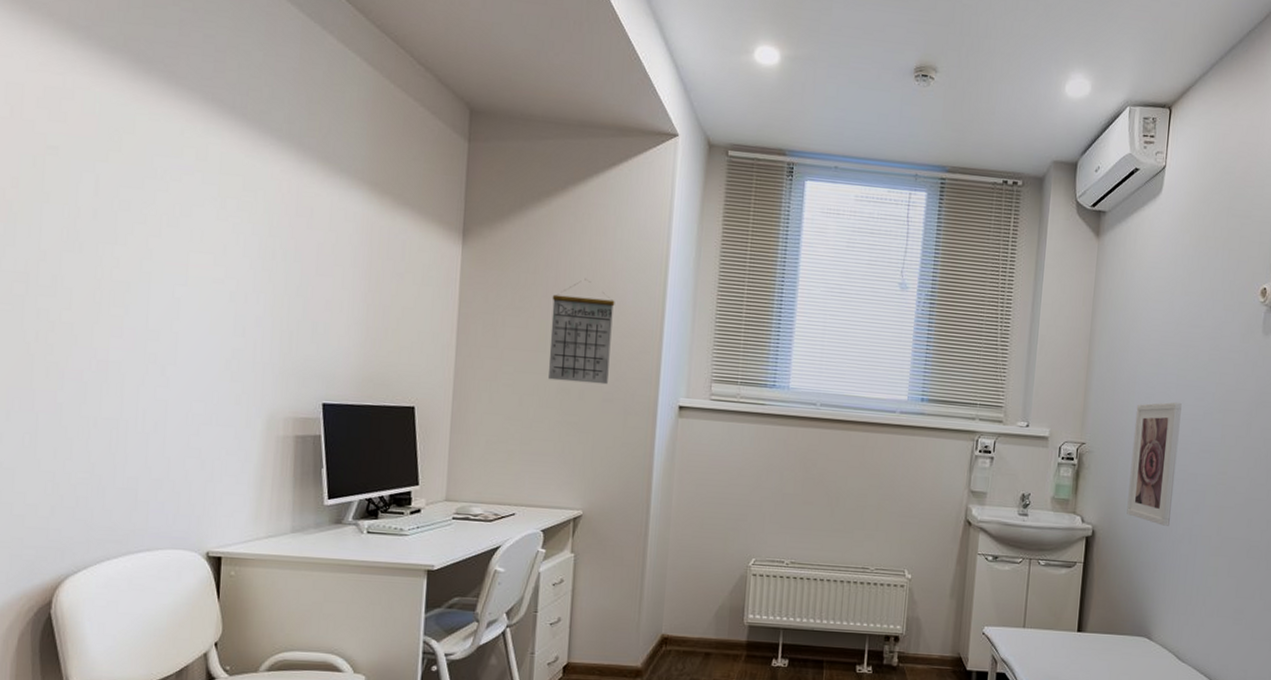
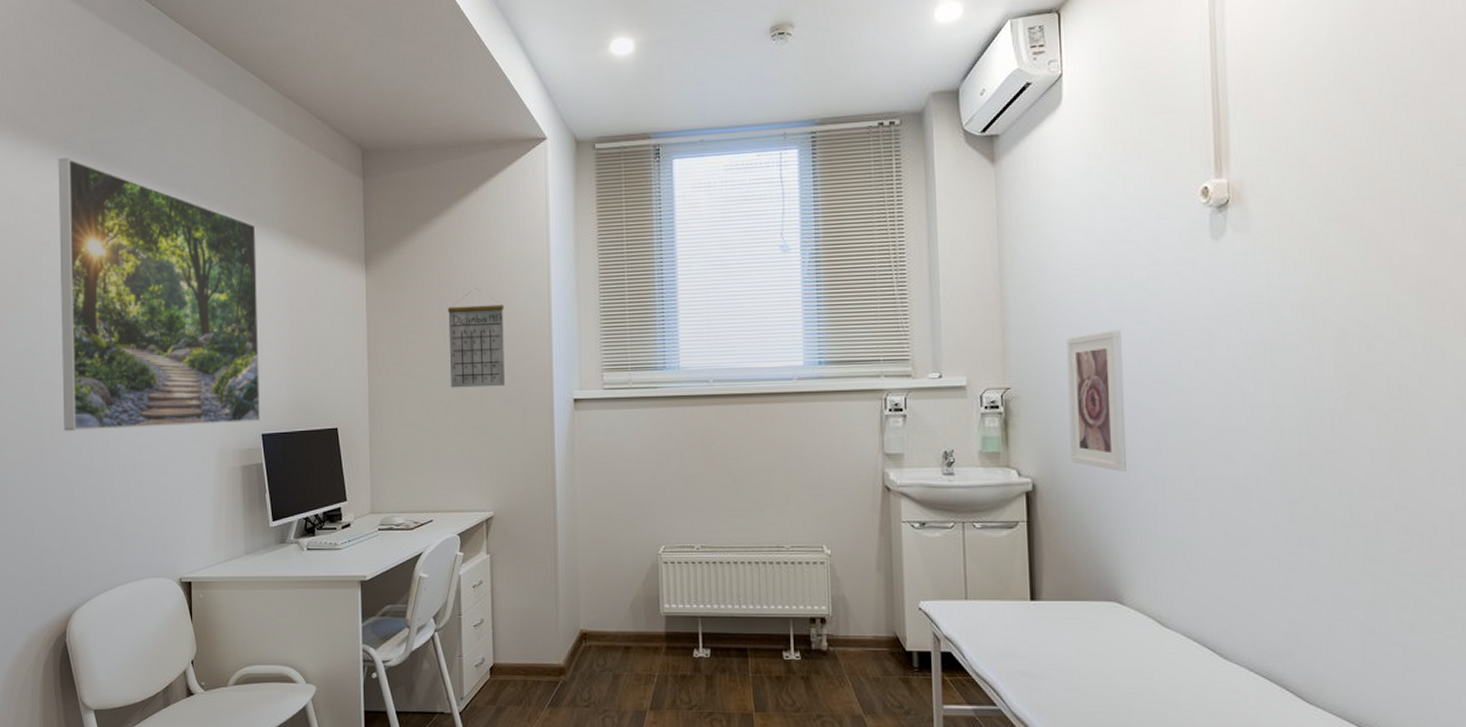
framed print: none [63,48,334,390] -> present [58,157,261,431]

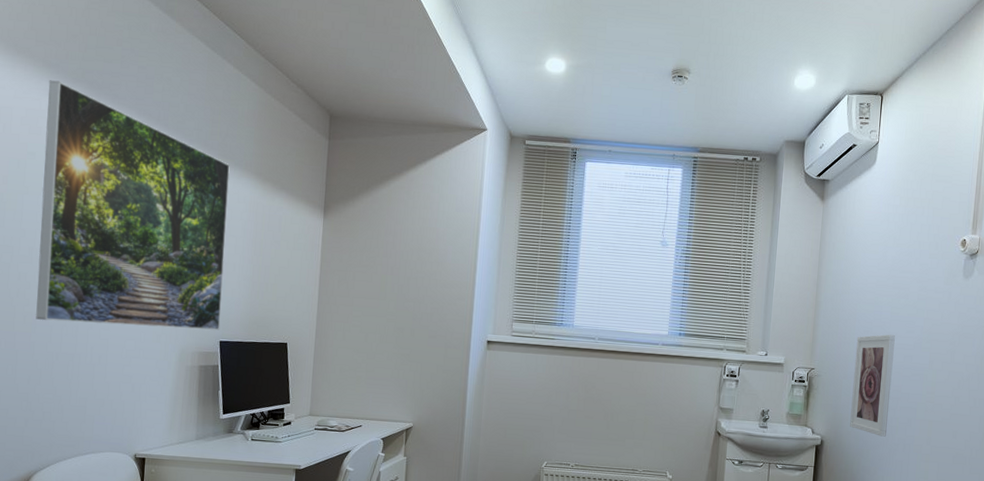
calendar: present [447,287,505,388] -> none [387,242,438,325]

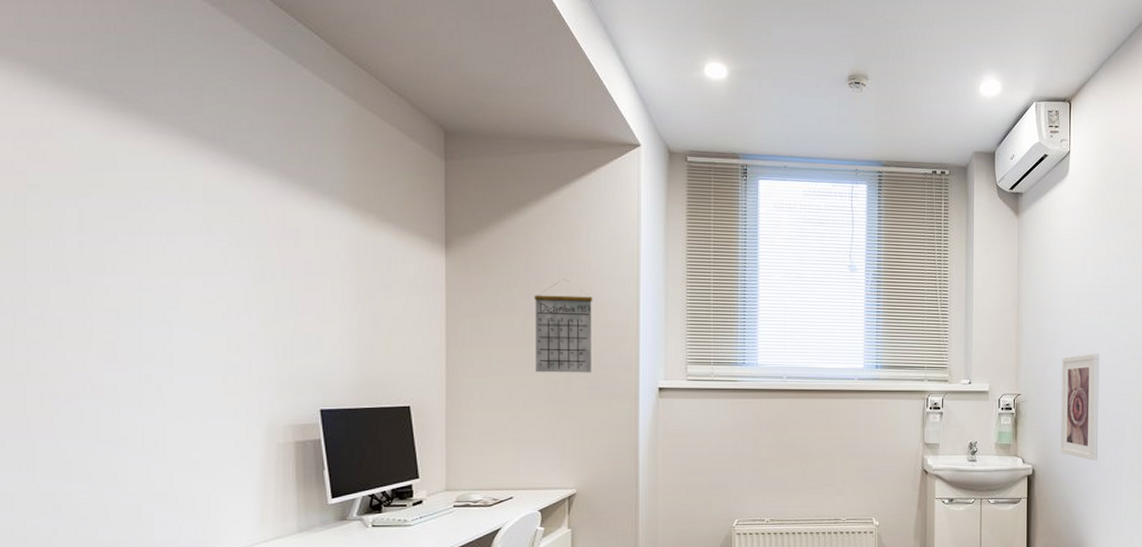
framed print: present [36,80,230,330] -> none [51,90,320,399]
calendar: none [387,242,438,325] -> present [534,278,593,373]

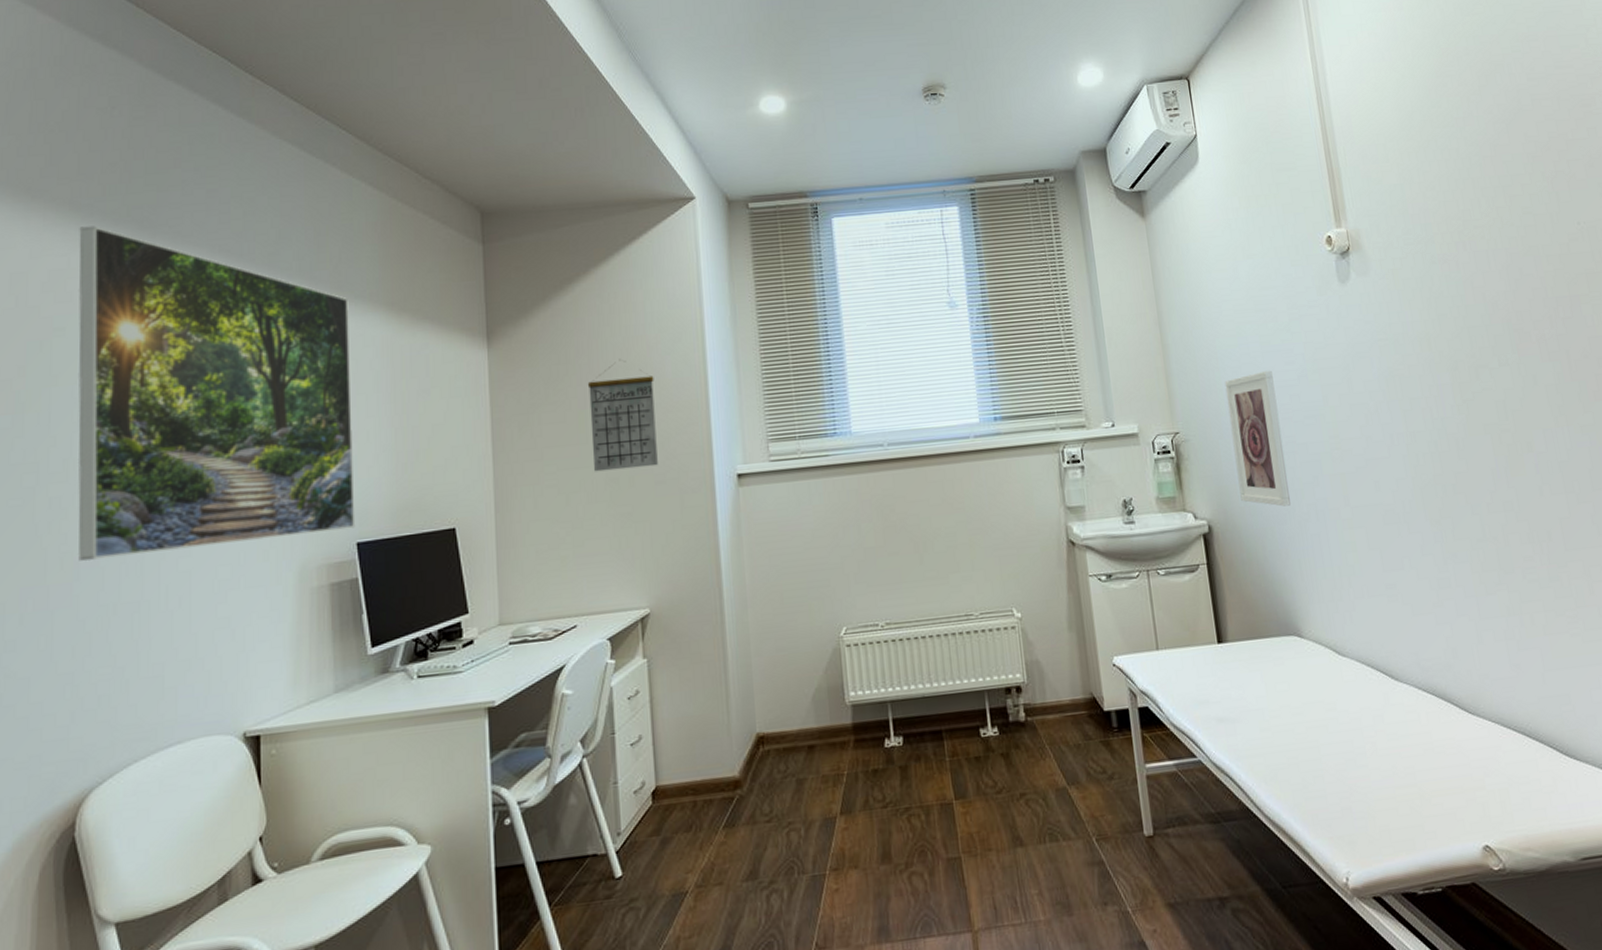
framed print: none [51,90,320,399] -> present [78,226,356,561]

